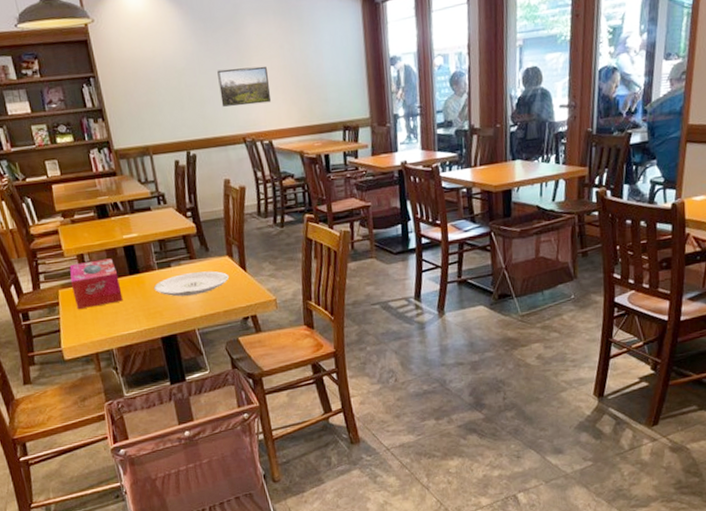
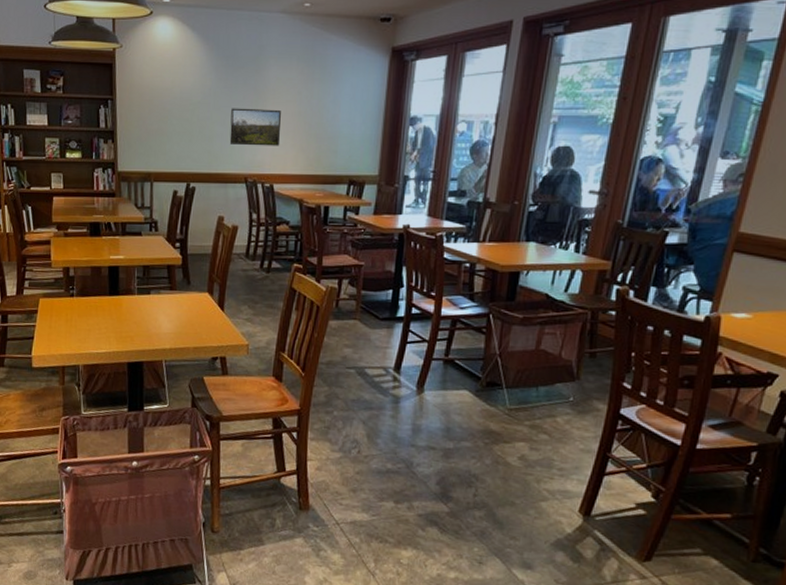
tissue box: present [69,258,123,310] -> none [52,275,99,321]
plate: present [153,271,229,297] -> none [130,303,205,326]

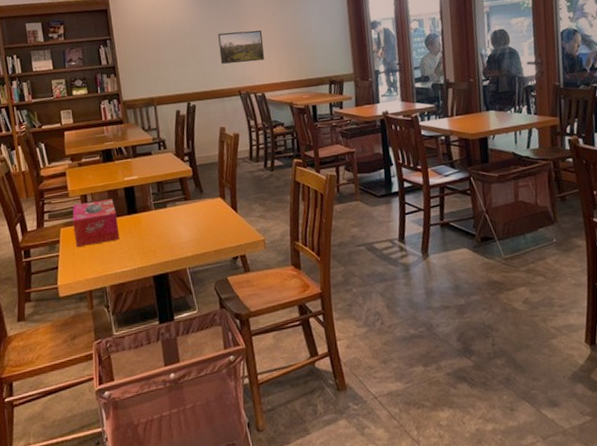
tissue box: none [52,275,99,321] -> present [72,199,120,248]

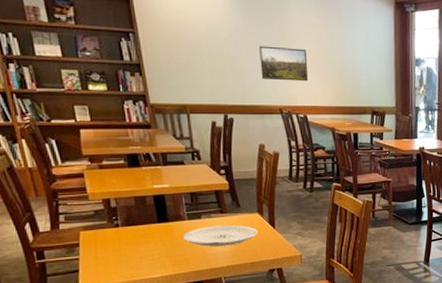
tissue box: present [72,199,120,248] -> none [93,205,149,252]
plate: none [149,211,220,236] -> present [182,225,258,247]

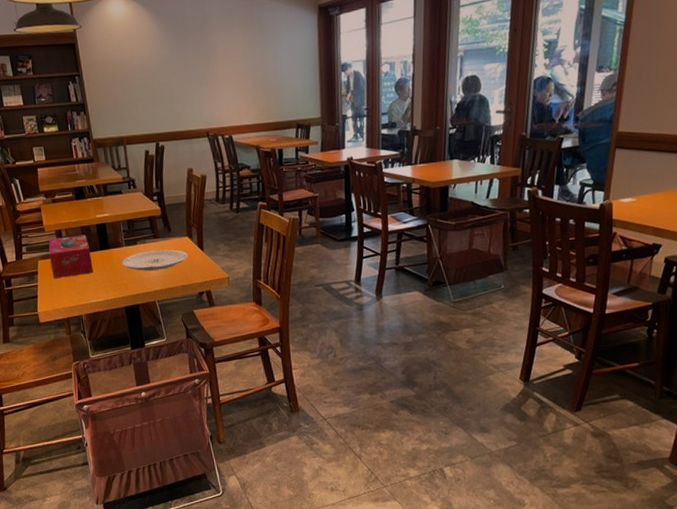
tissue box: none [93,205,149,252] -> present [48,235,94,279]
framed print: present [259,45,309,82] -> none [186,69,233,104]

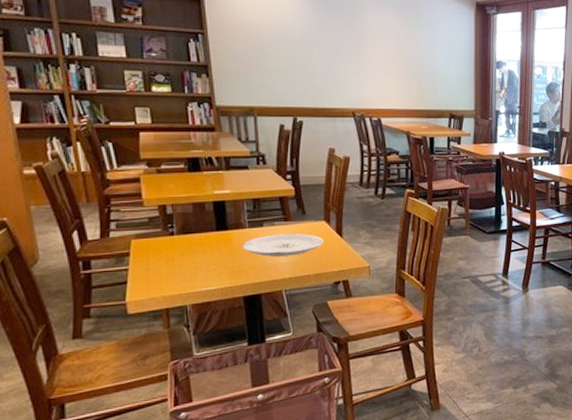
tissue box: present [48,235,94,279] -> none [147,212,205,262]

